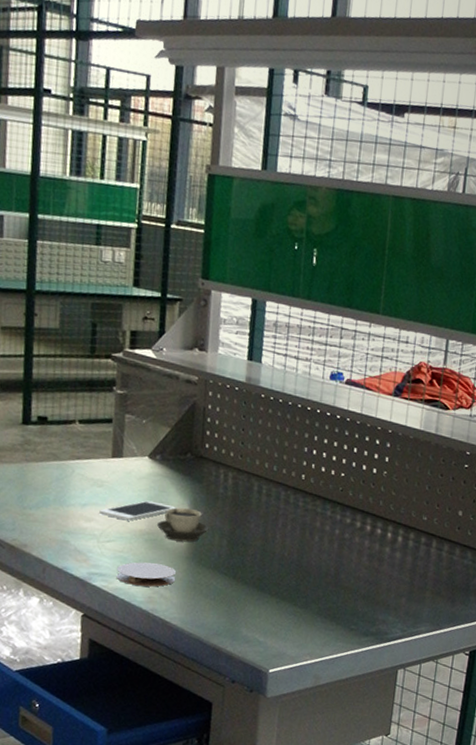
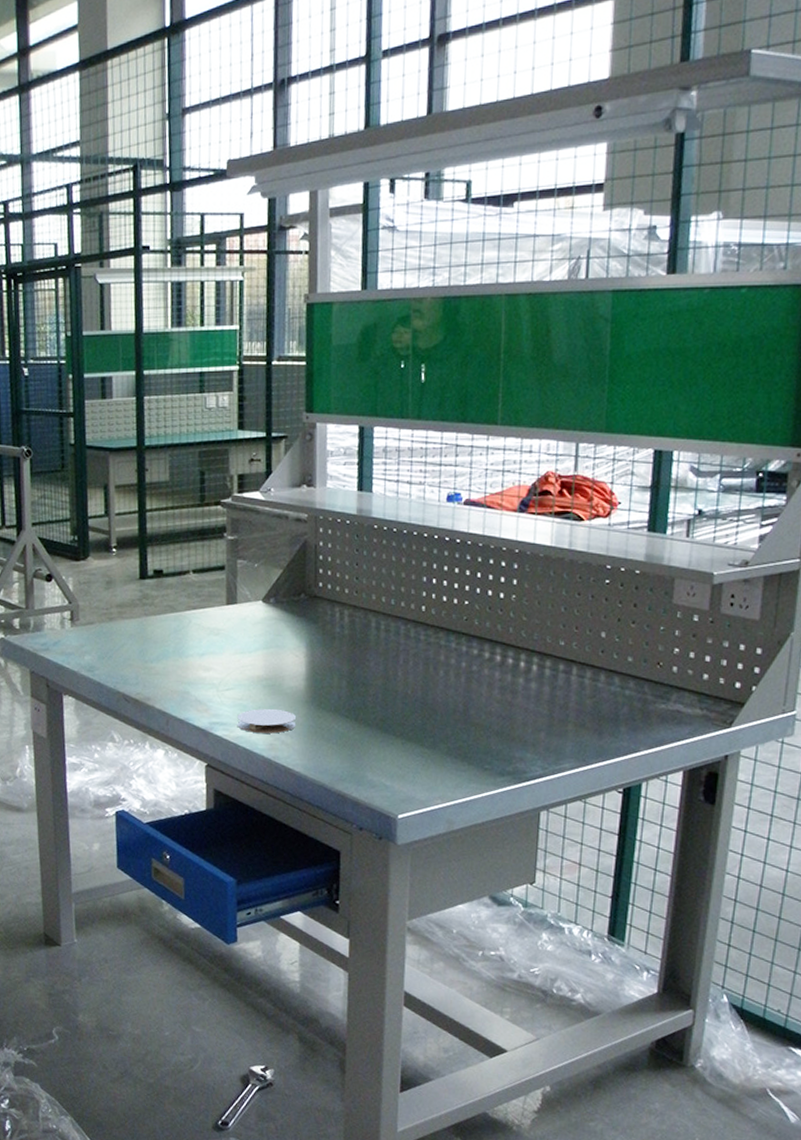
cell phone: present [99,500,177,521] -> none [217,646,294,668]
cup: present [156,507,209,543] -> none [274,651,327,686]

